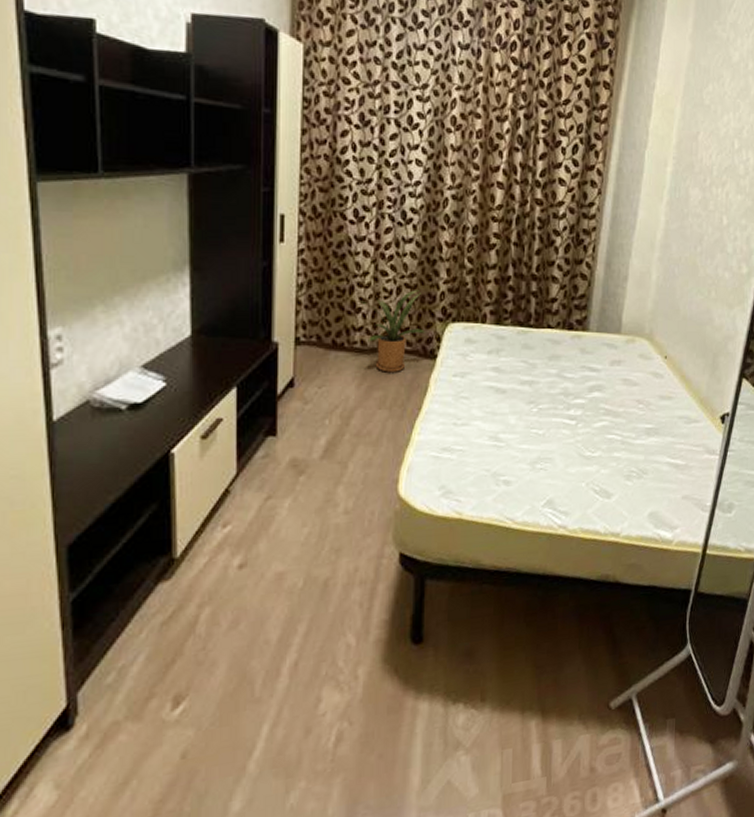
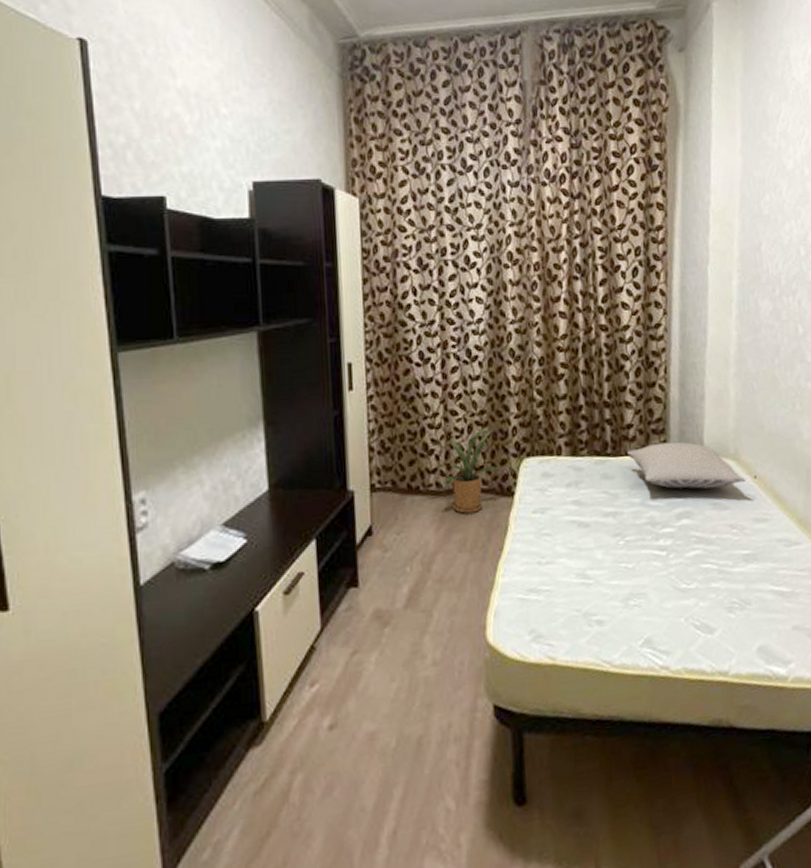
pillow: none [549,318,657,365] -> present [627,442,746,489]

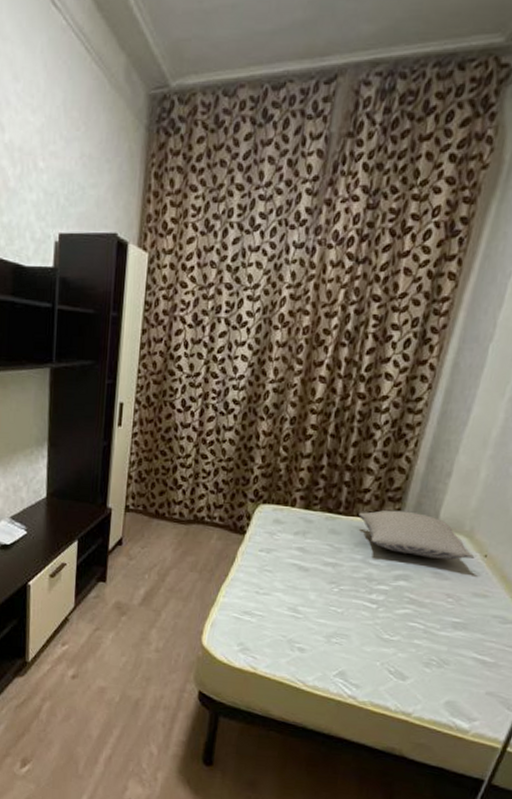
house plant: present [432,427,501,514] -> none [181,473,238,542]

